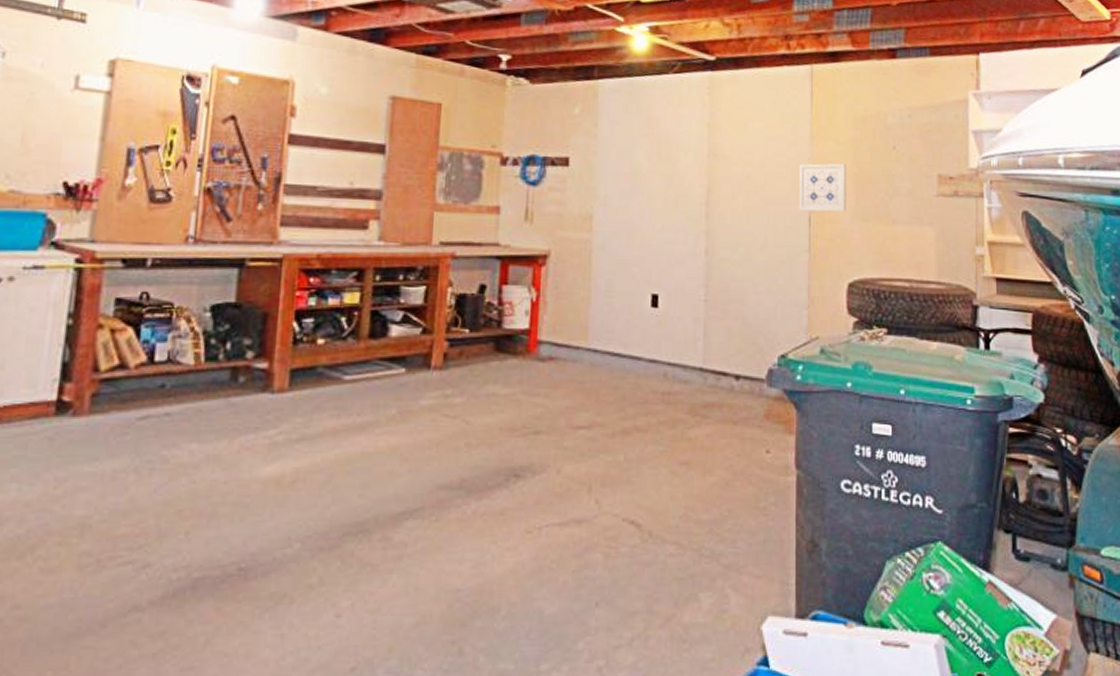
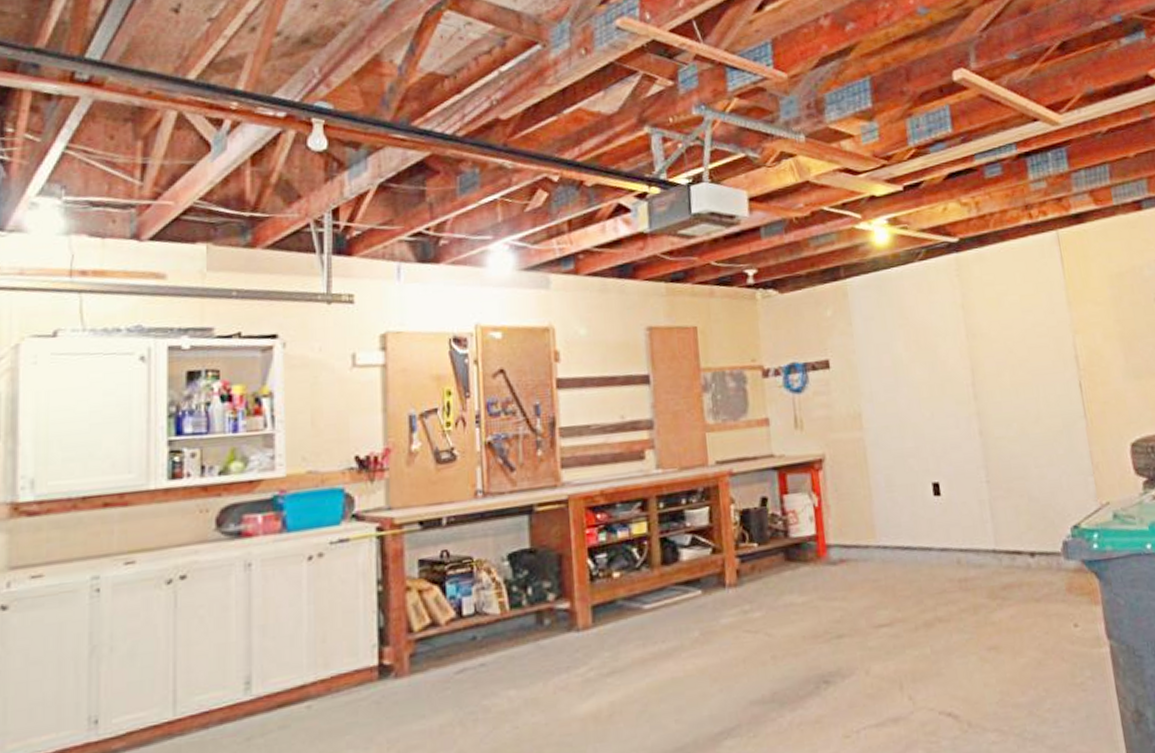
wall art: present [798,163,846,212] -> none [1061,323,1117,378]

